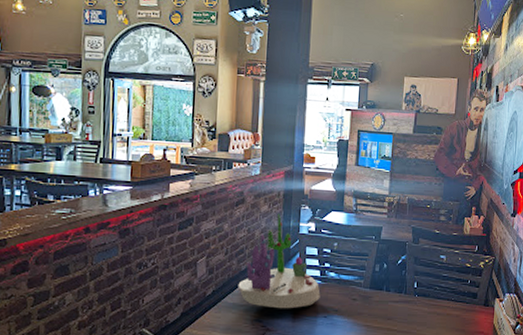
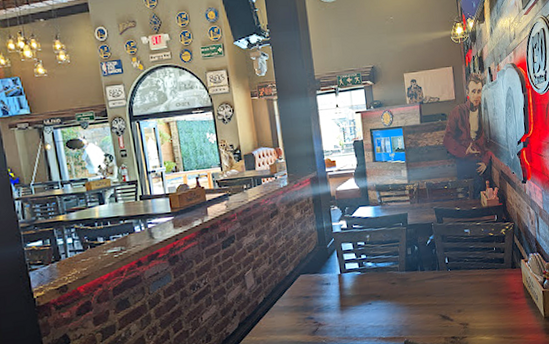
succulent planter: present [238,214,321,309] -> none [285,218,362,305]

